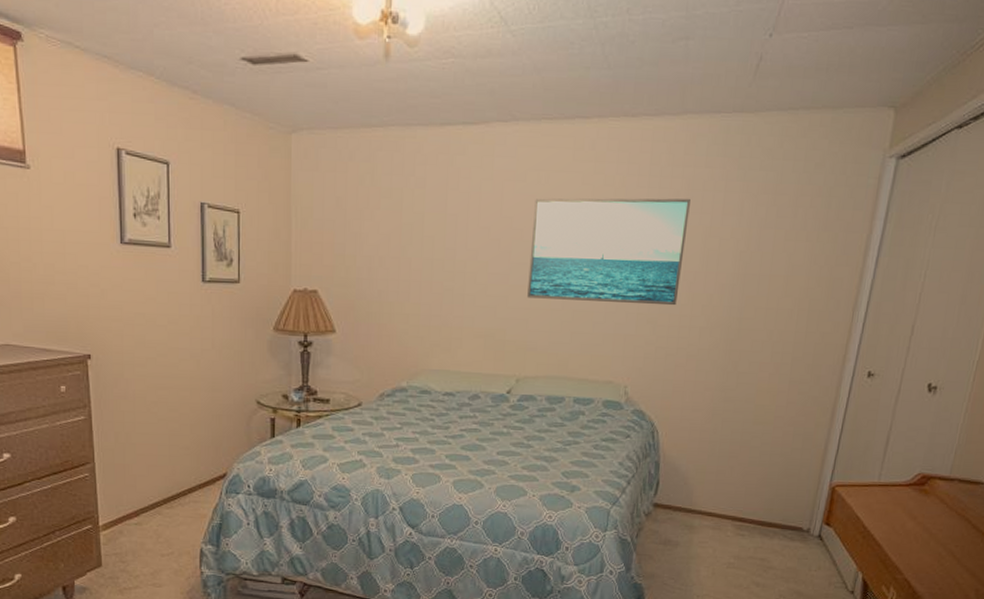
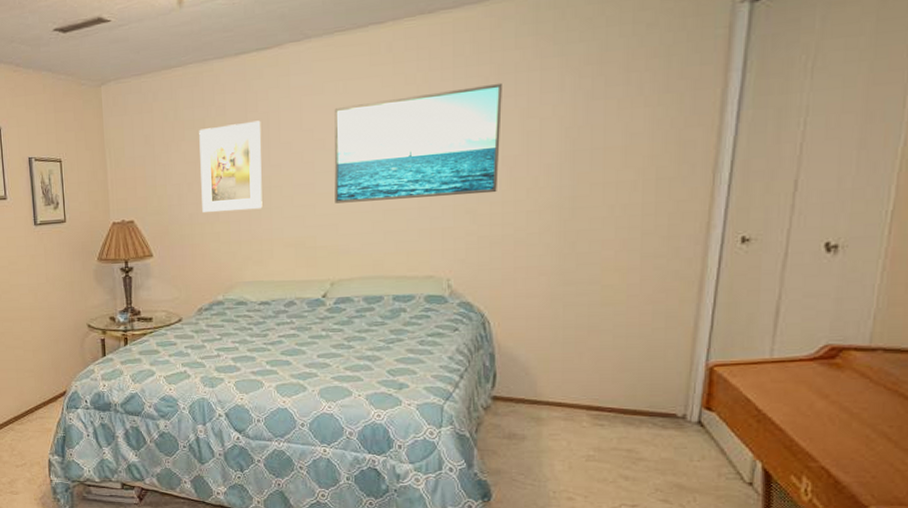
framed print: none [393,199,461,295] -> present [199,120,263,212]

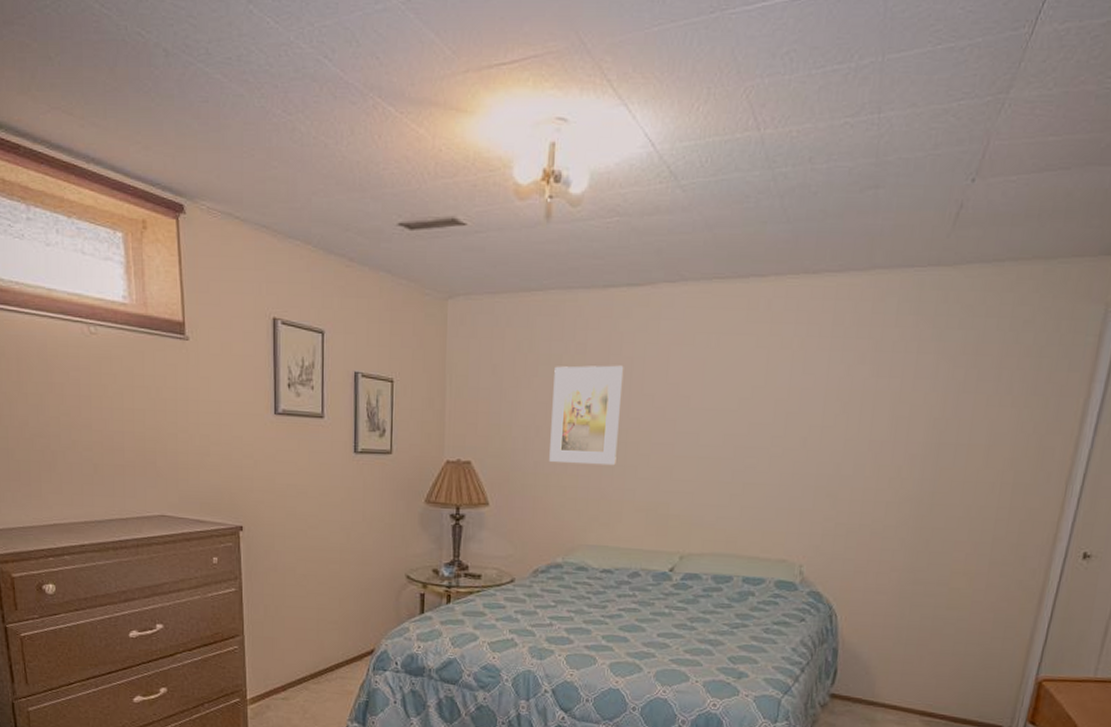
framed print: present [334,82,502,204] -> none [693,360,878,478]

